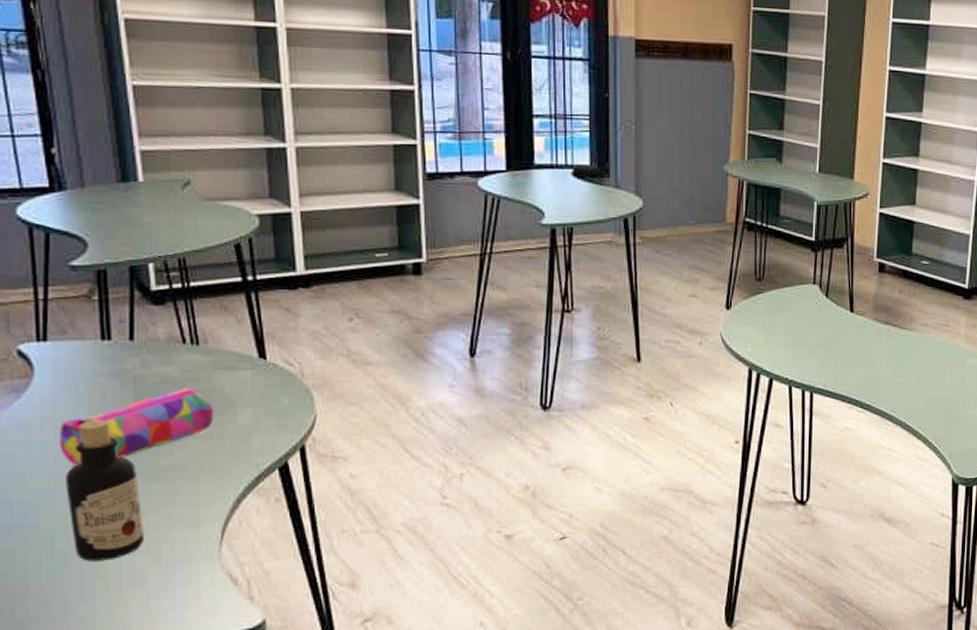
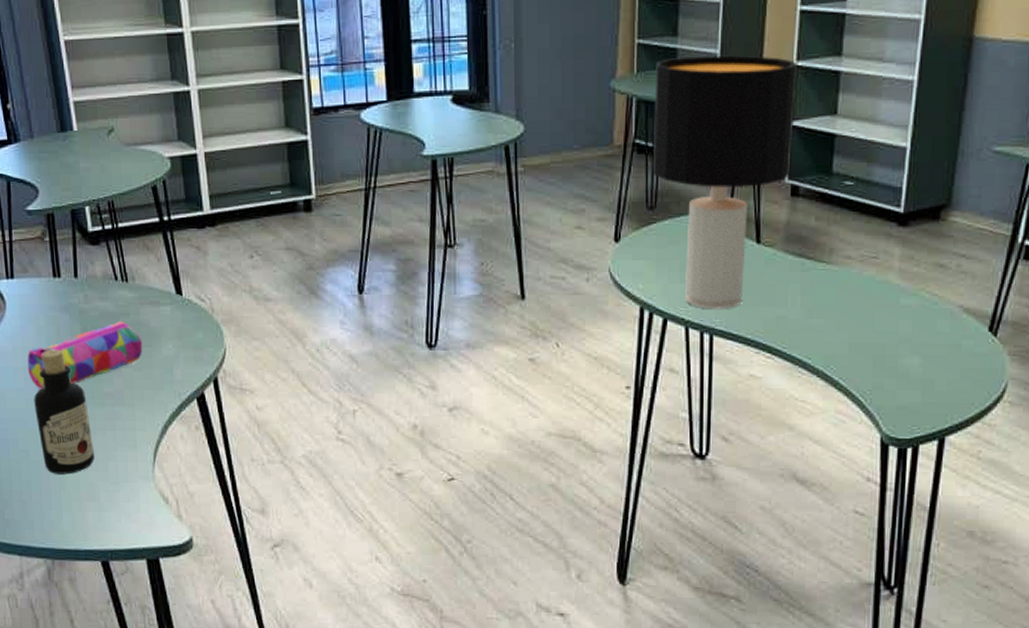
desk lamp: none [760,148,884,370] -> present [652,55,798,310]

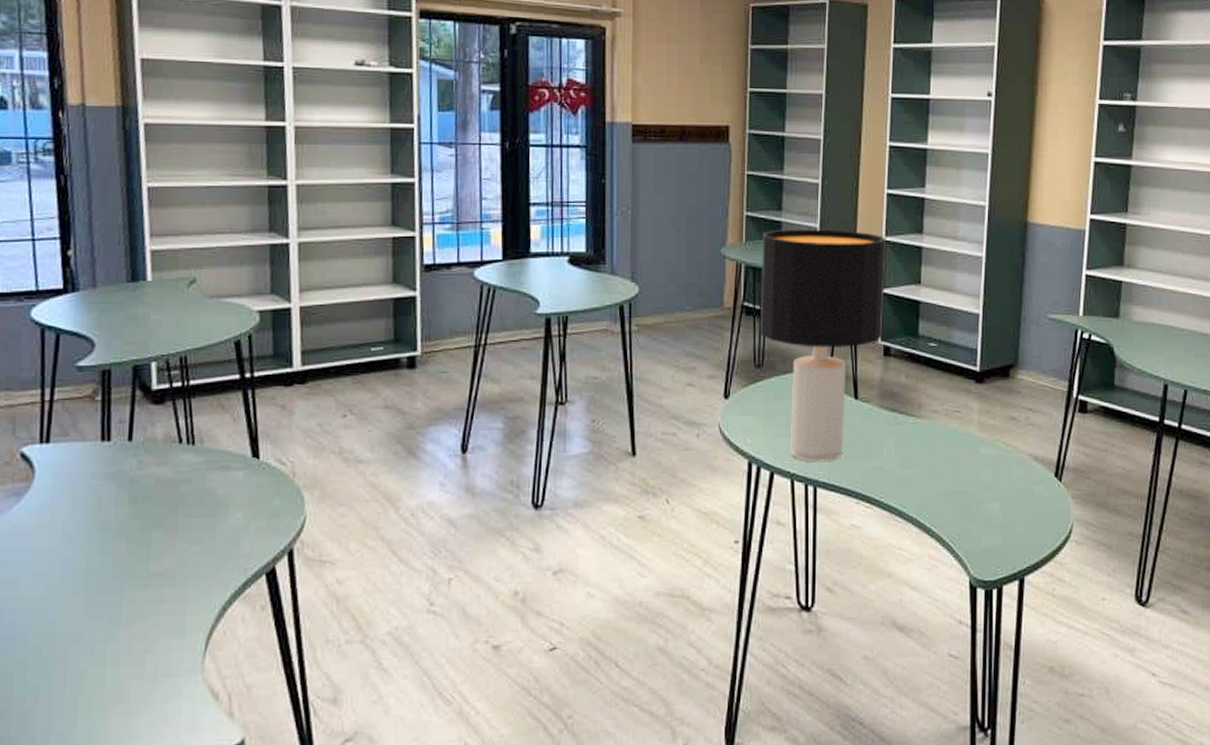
pencil case: present [27,321,143,389] -> none [54,489,205,572]
bottle: present [34,349,94,475] -> none [56,524,129,674]

